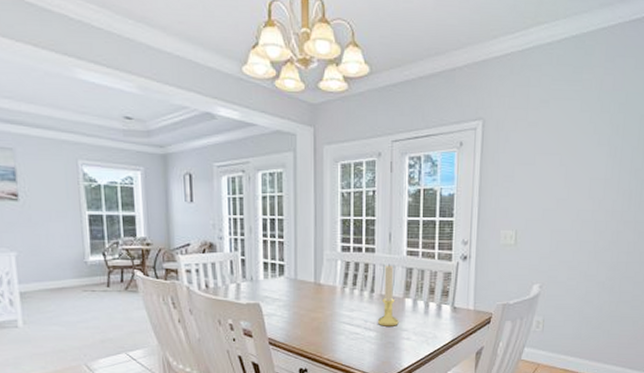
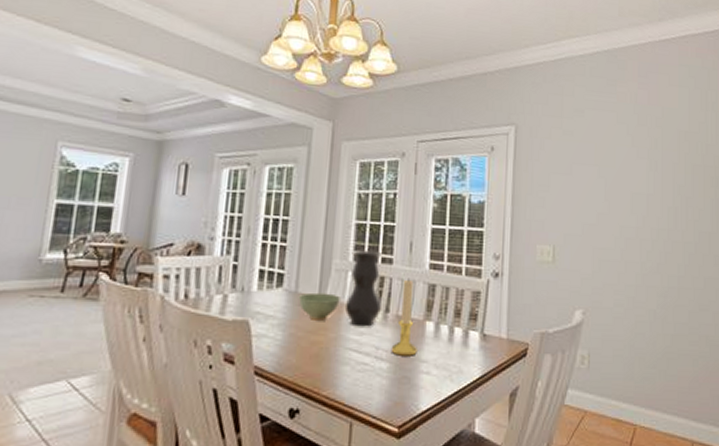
bowl: none [298,279,333,301] -> present [298,292,340,321]
vase: none [337,242,367,304] -> present [344,249,383,326]

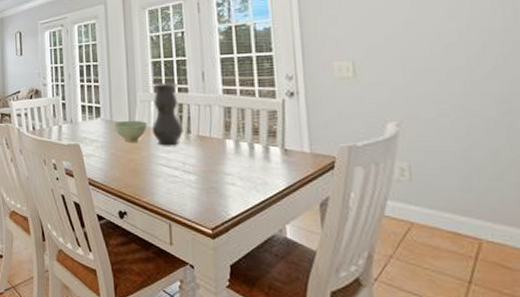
candle holder: present [391,278,417,356] -> none [196,103,221,170]

